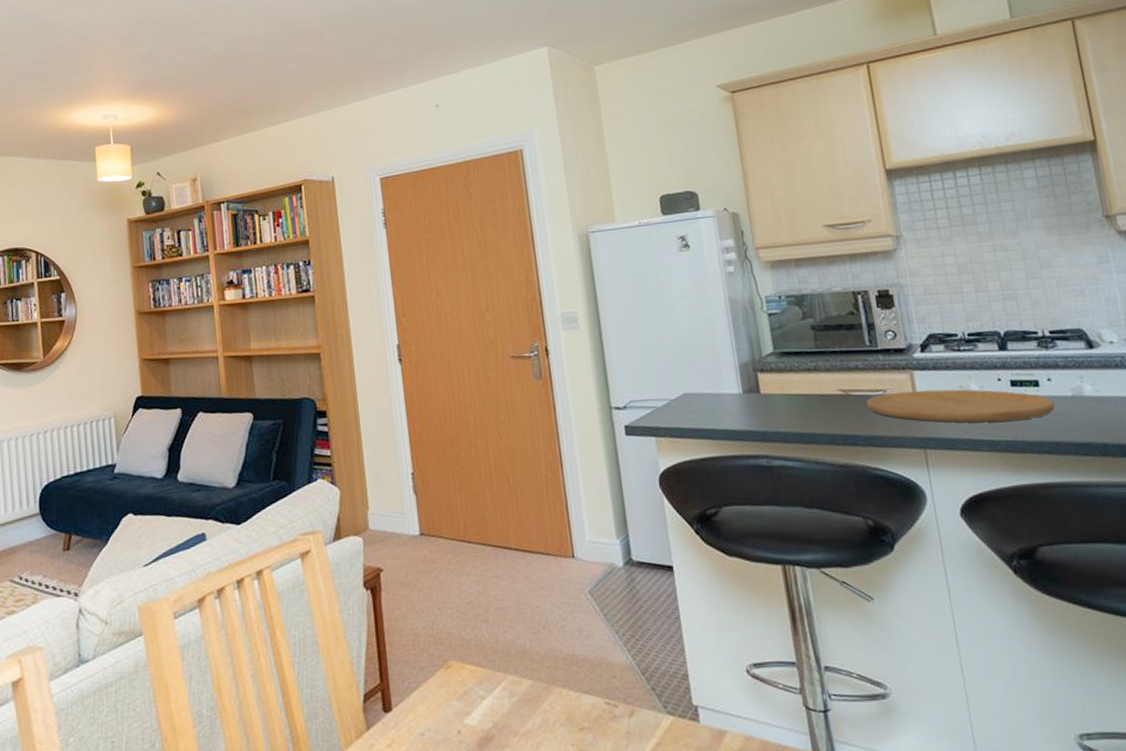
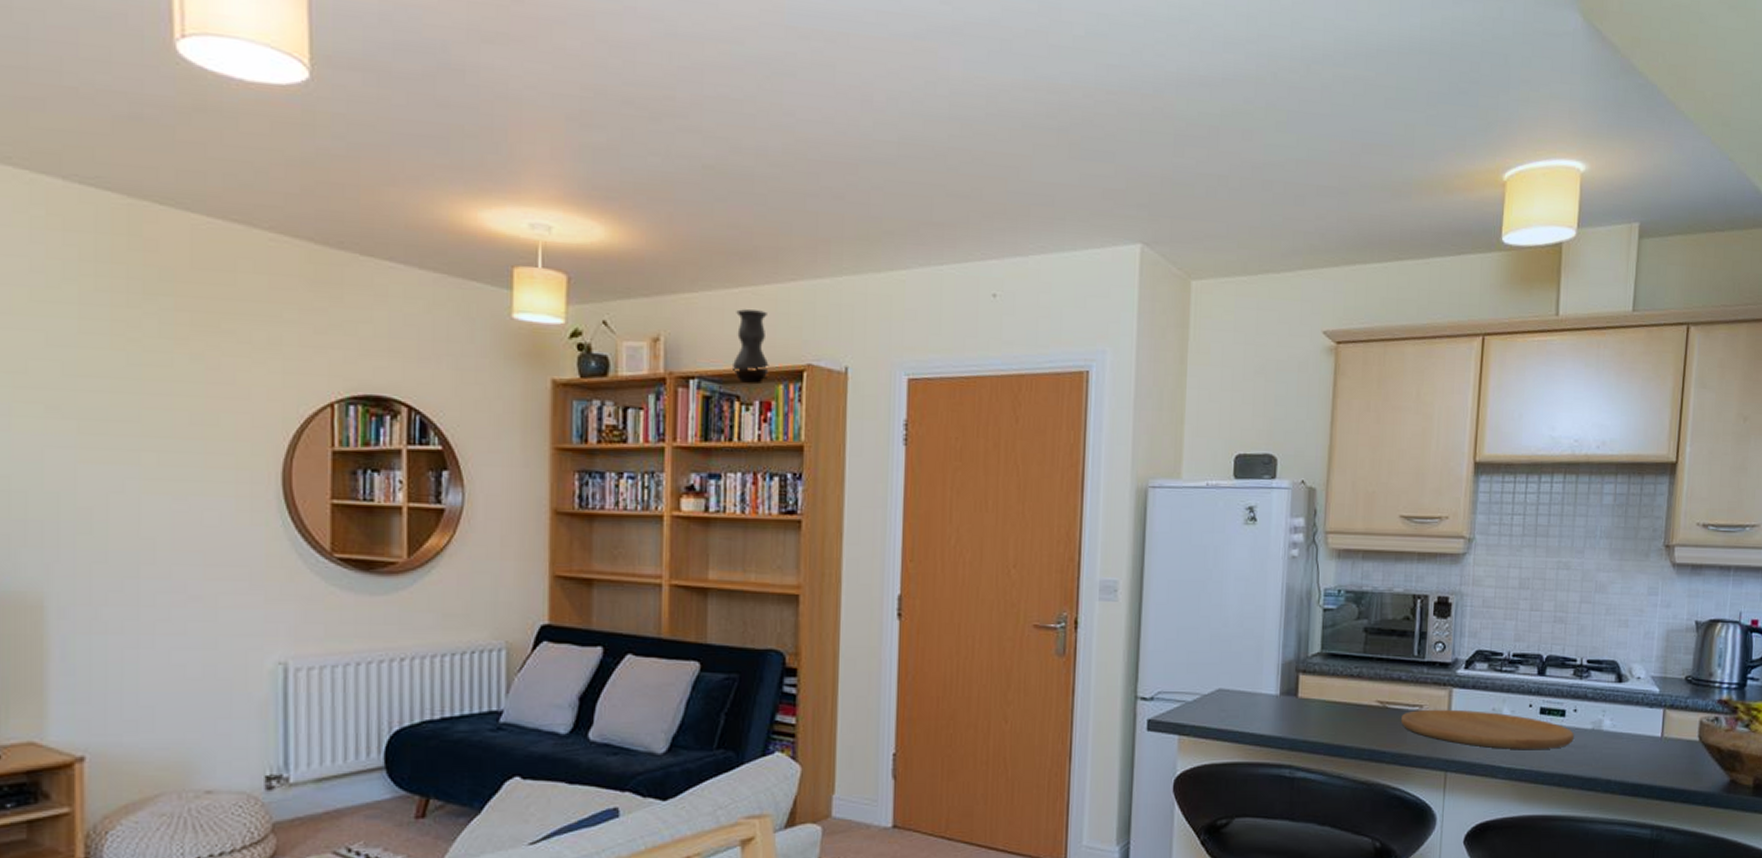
vase: none [248,147,277,201] -> present [733,309,769,385]

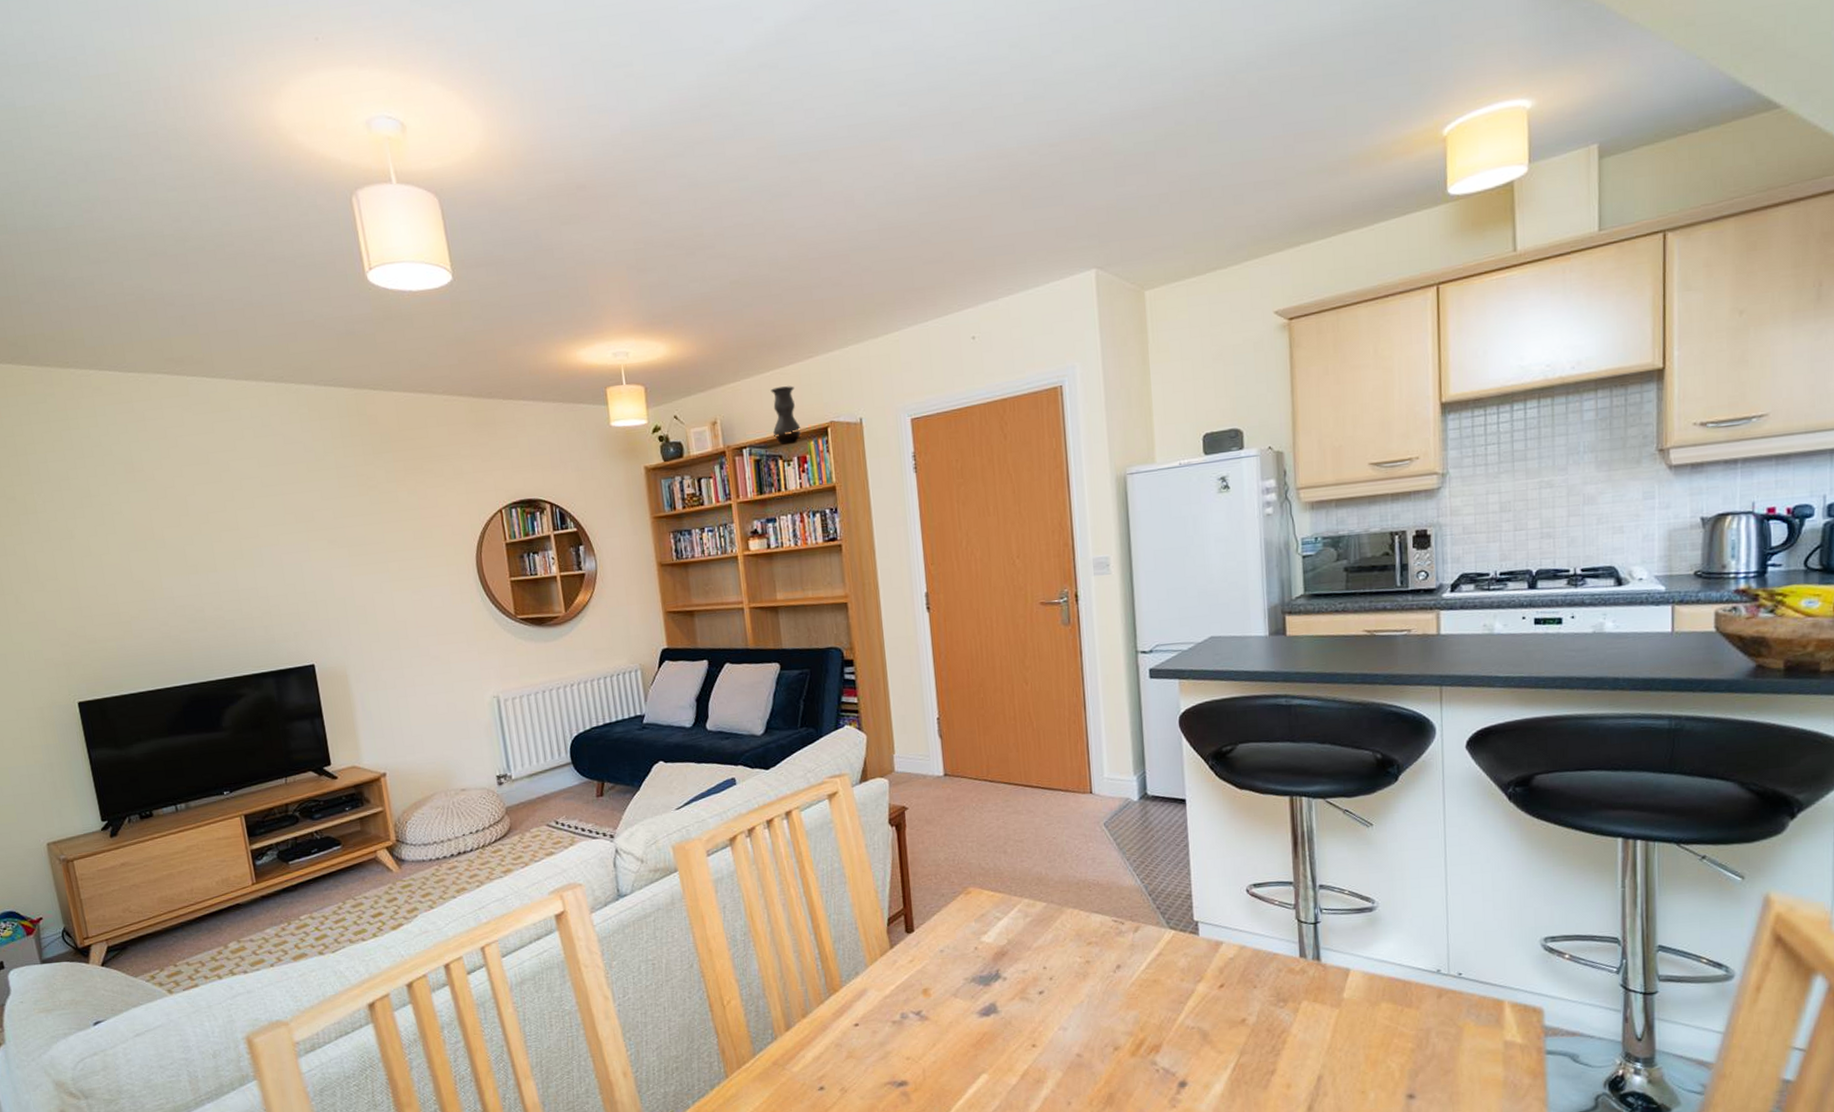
cutting board: present [1401,709,1575,750] -> none [1390,628,1575,661]

